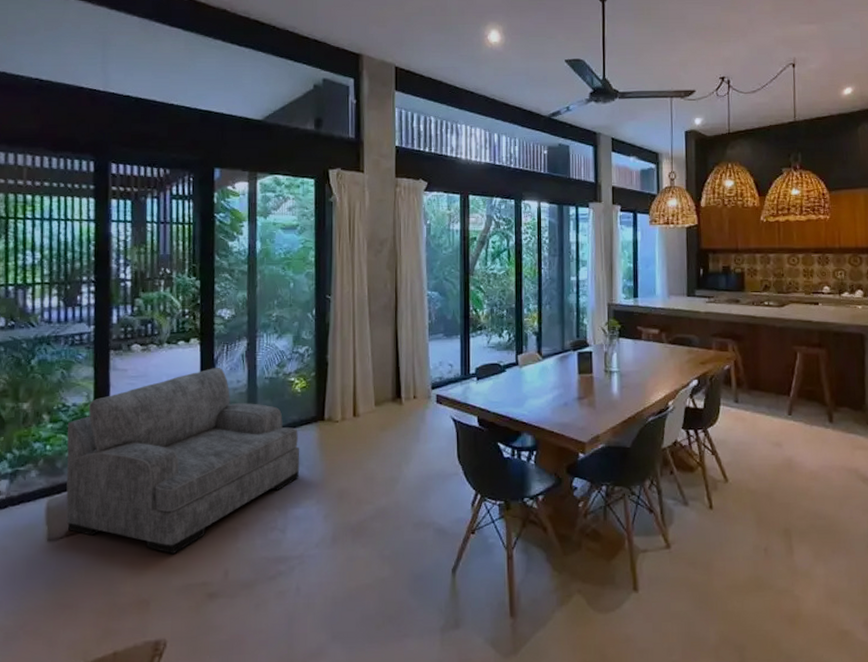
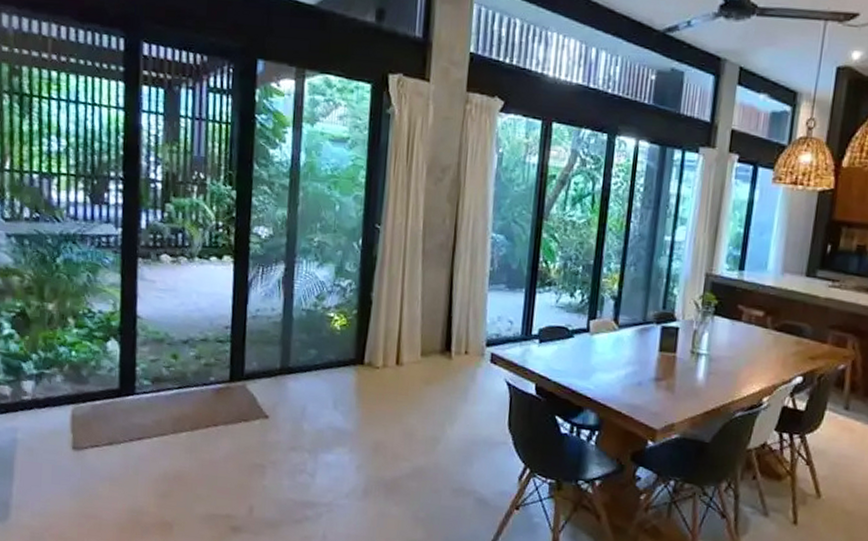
armchair: present [66,368,300,554] -> none [91,291,336,481]

